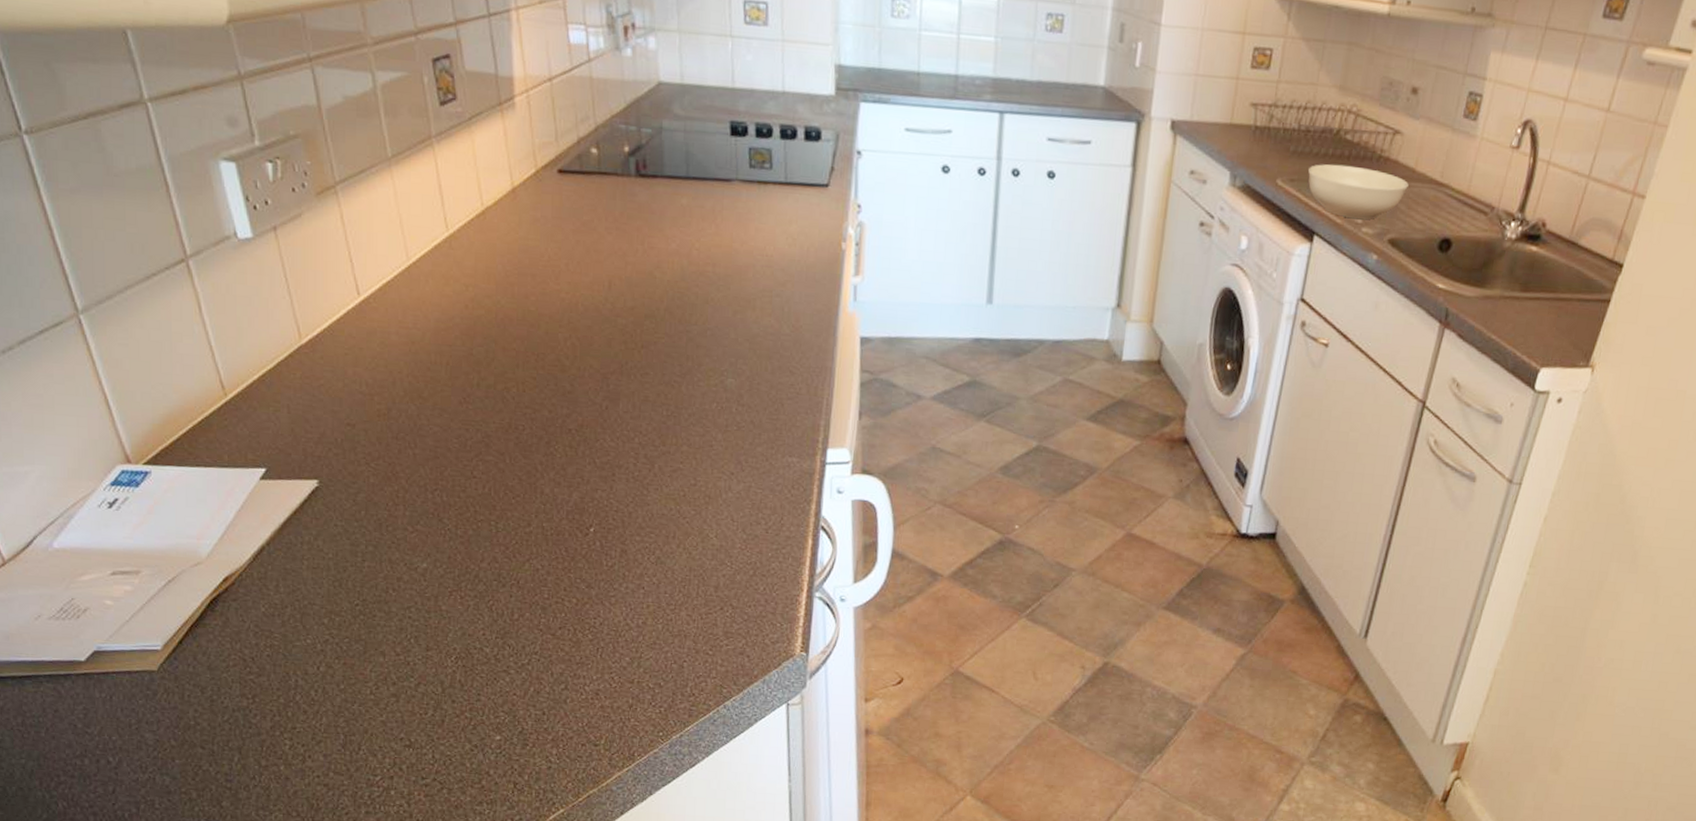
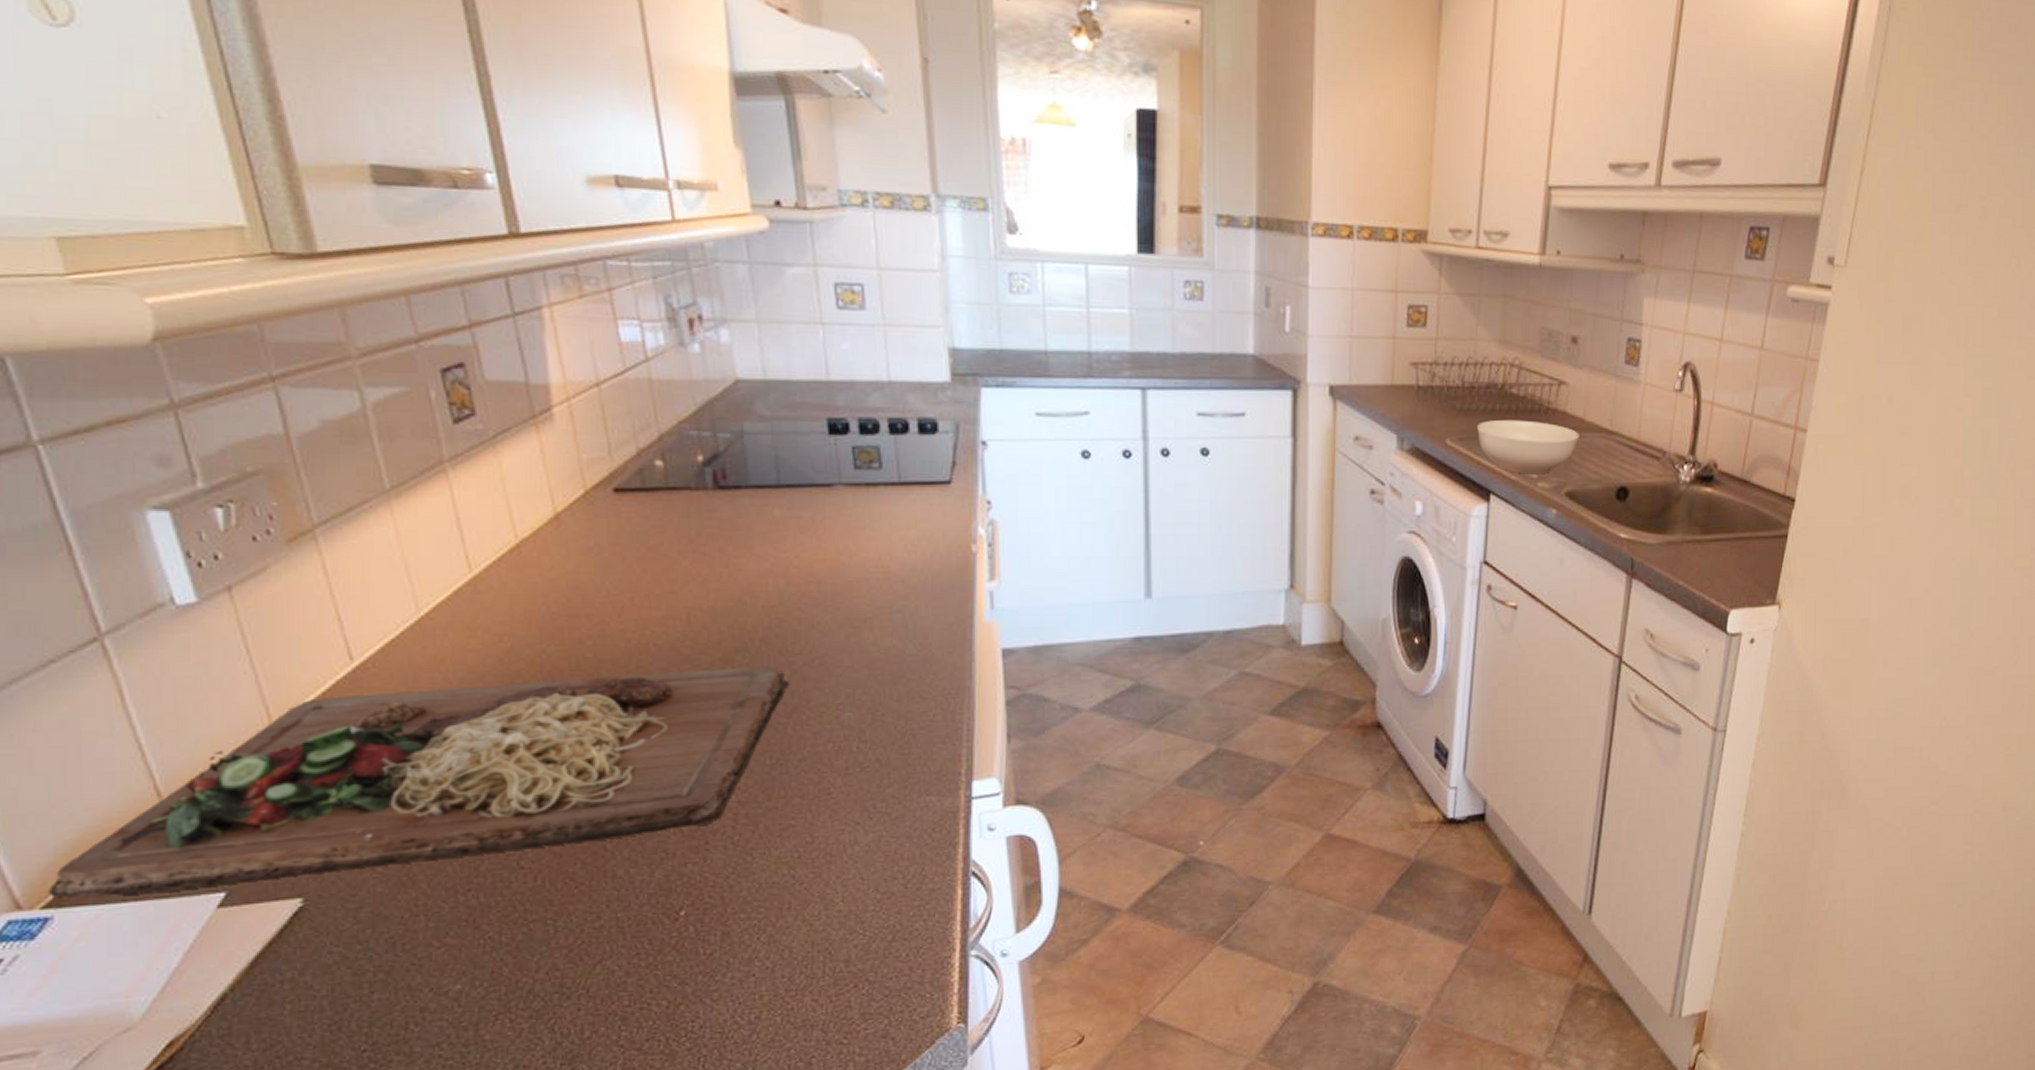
cutting board: none [147,323,685,464] -> present [47,666,789,899]

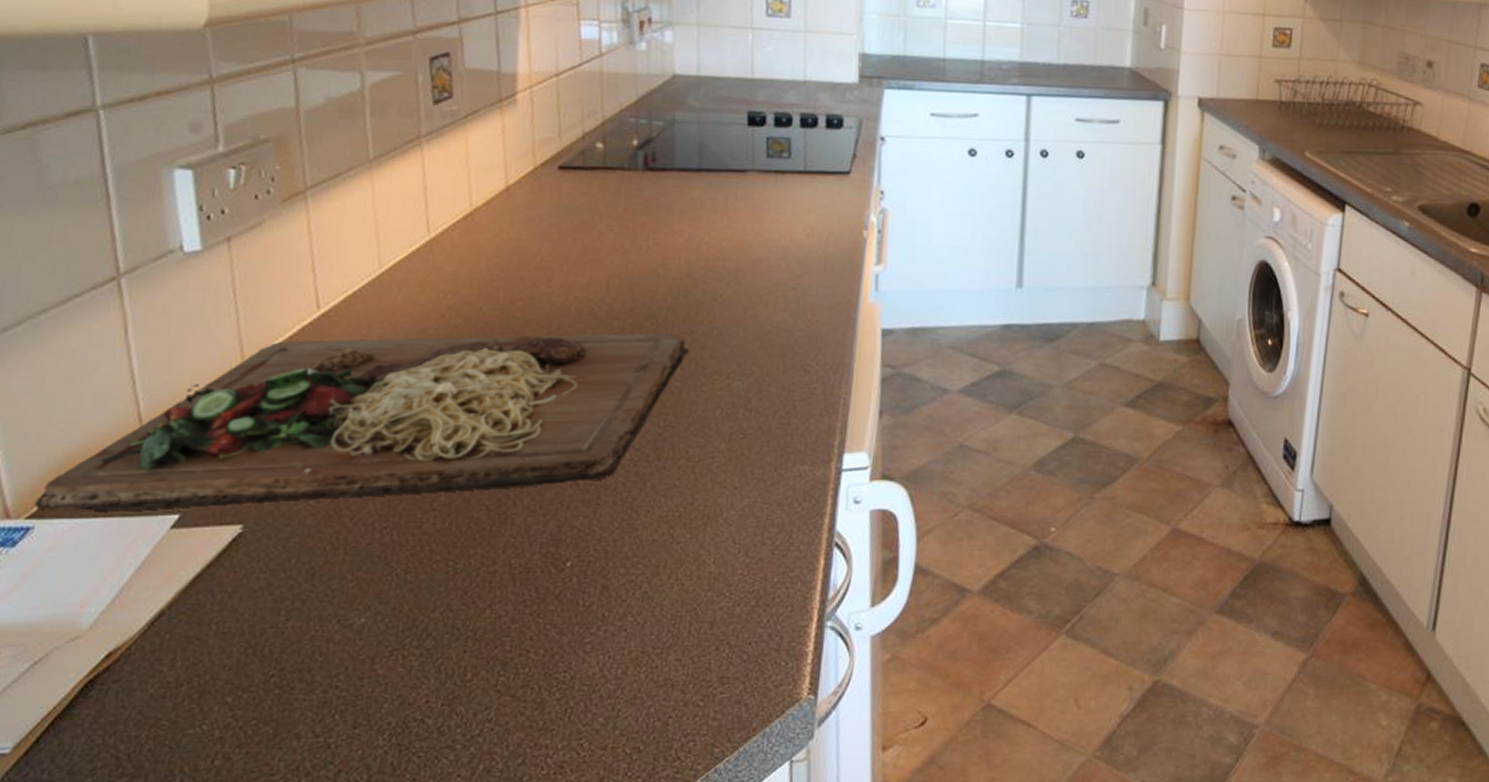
bowl: present [1476,419,1579,474] -> none [1334,135,1433,188]

